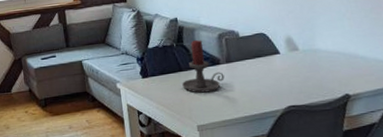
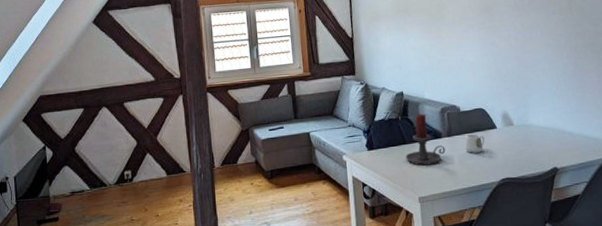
mug: none [245,59,267,80] -> present [464,133,485,153]

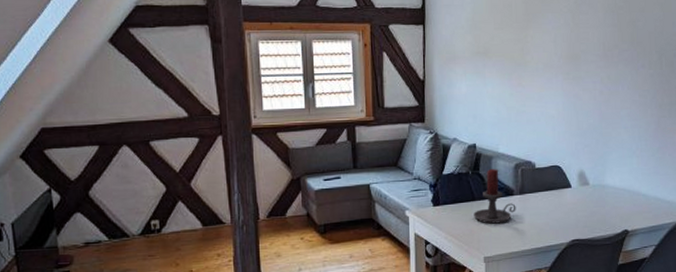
mug: present [464,133,485,153] -> none [536,192,558,213]

